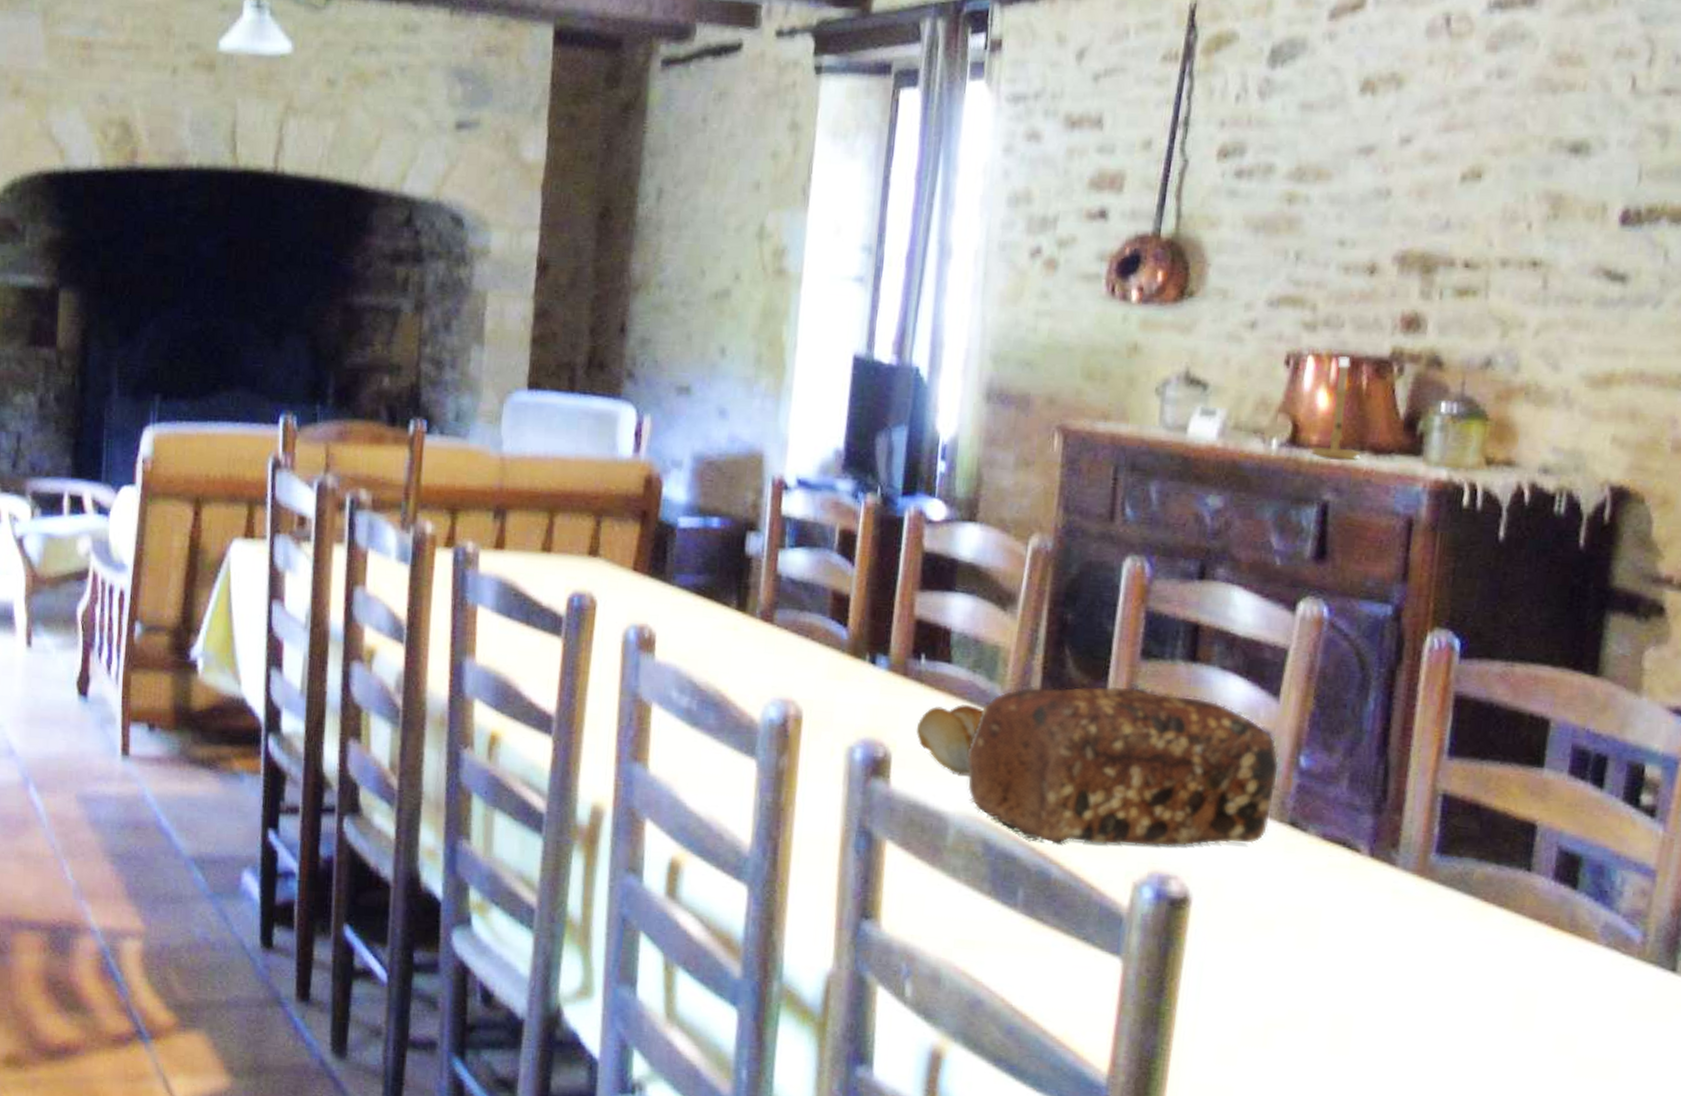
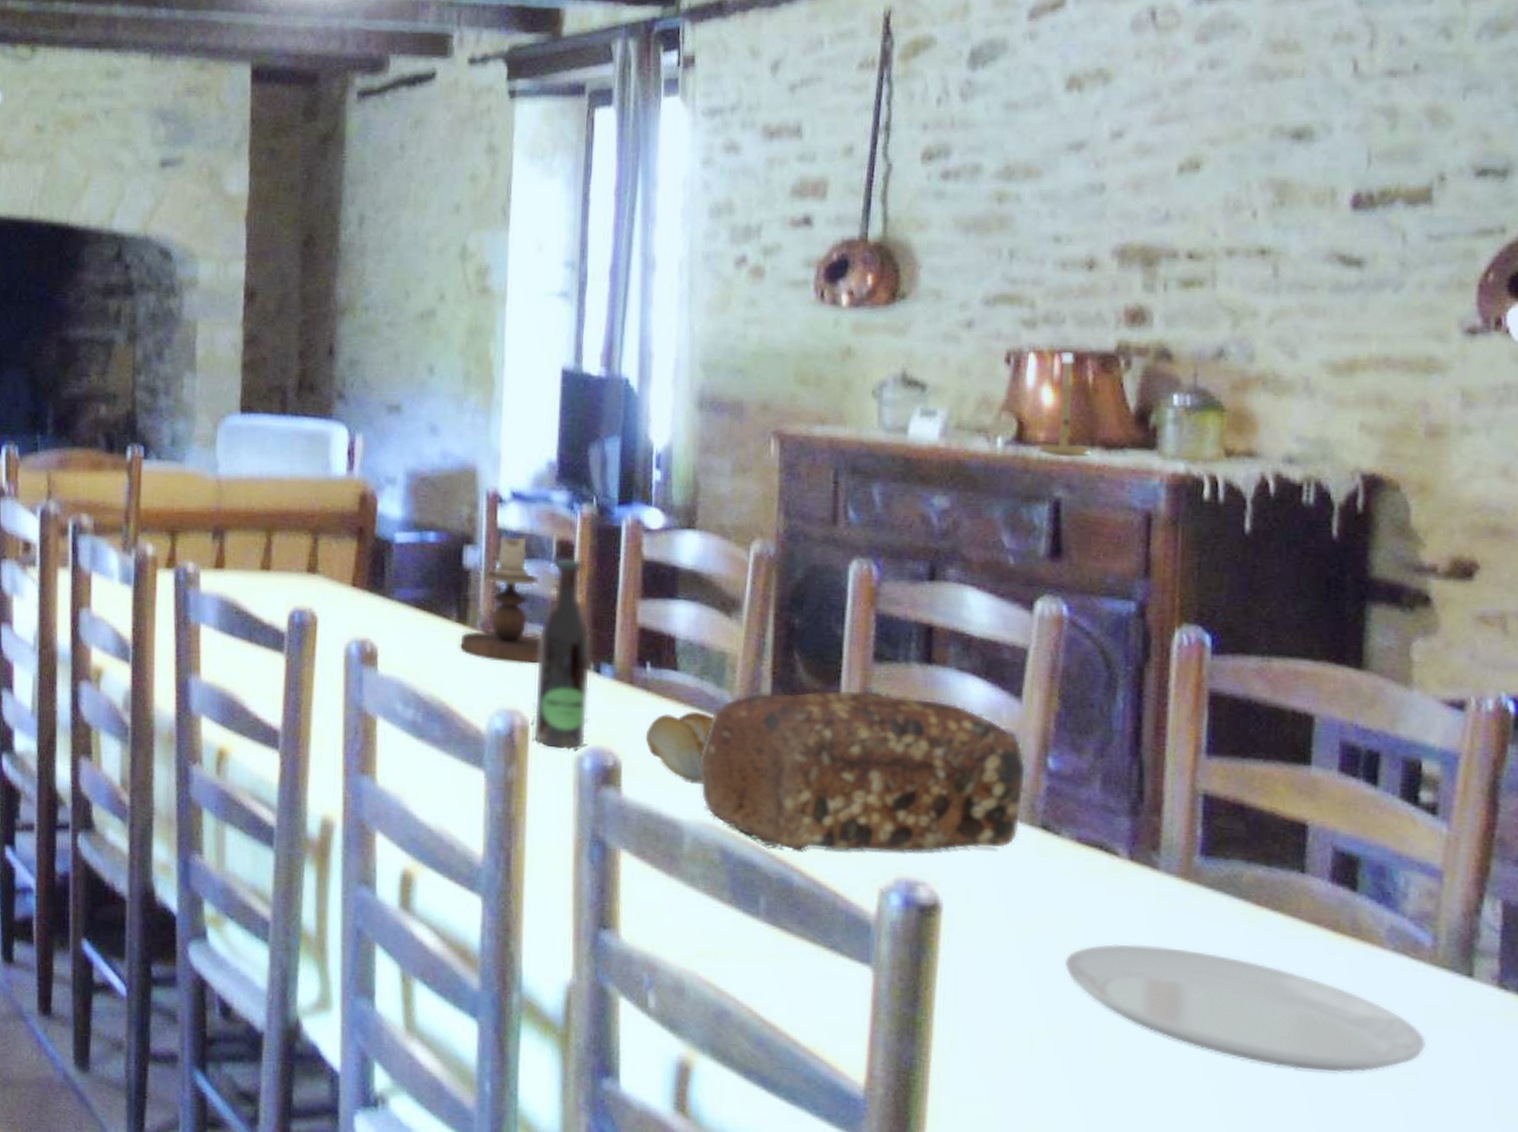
candlestick: none [738,523,819,655] -> present [460,535,541,665]
bottle: none [806,547,869,742] -> present [533,557,592,751]
plate: none [1302,937,1629,1062] -> present [1064,943,1426,1073]

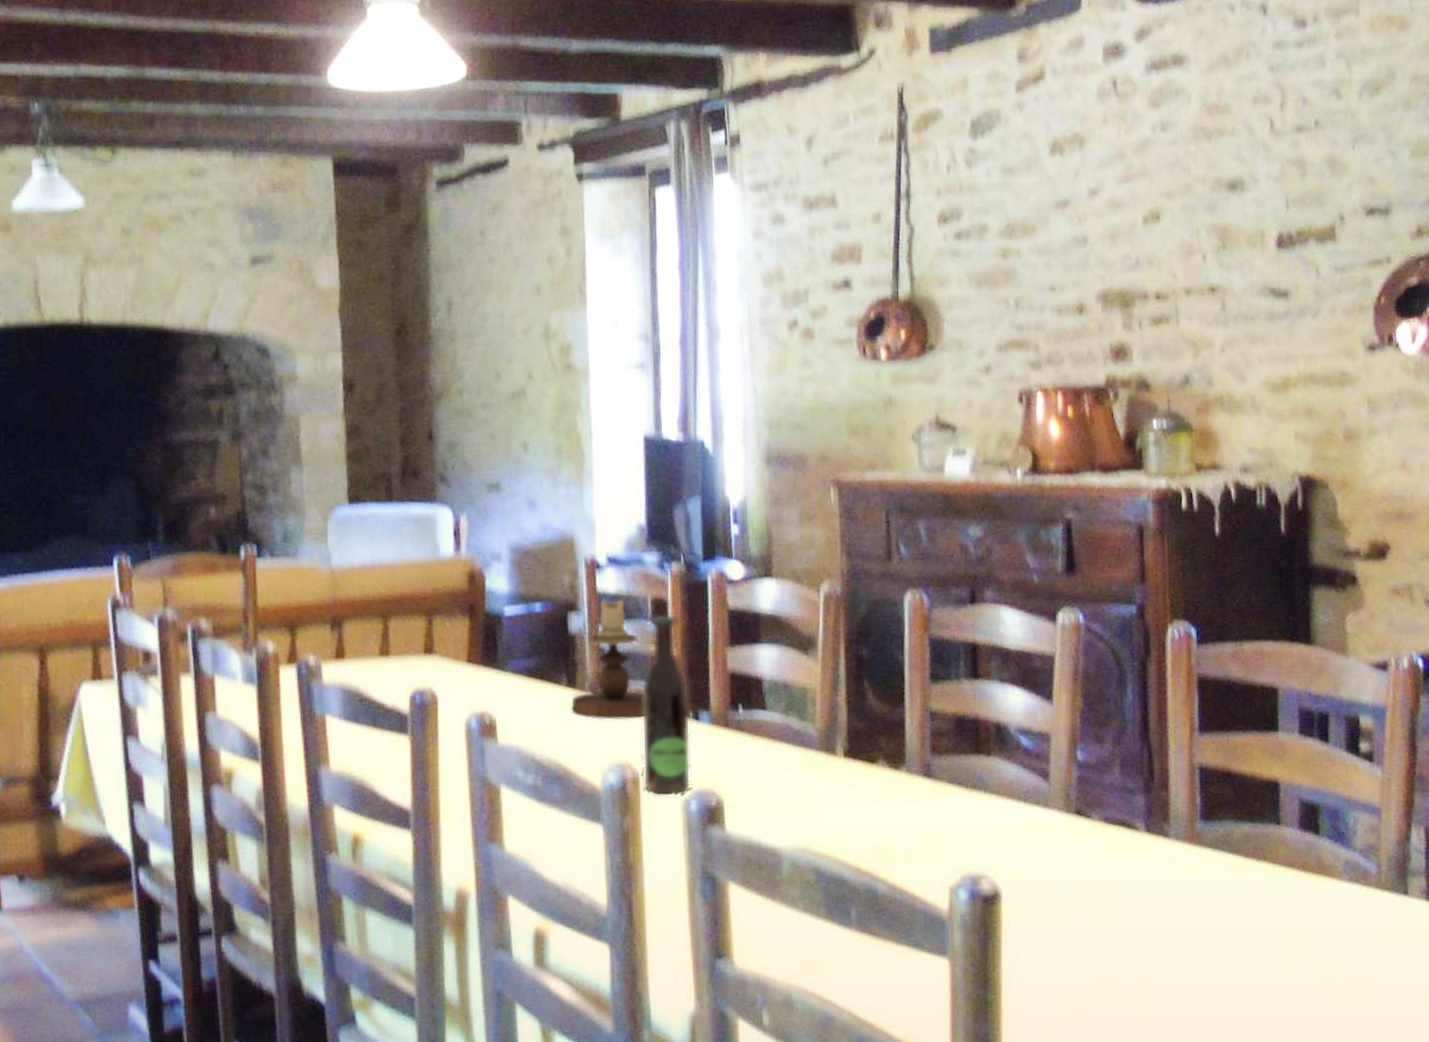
bread roll: present [645,712,713,782] -> none [742,746,800,810]
bread loaf: present [699,690,1026,852] -> none [790,709,1060,861]
candle holder: present [1039,352,1090,456] -> none [1051,389,1091,482]
plate: present [1064,943,1426,1073] -> none [1102,903,1377,993]

